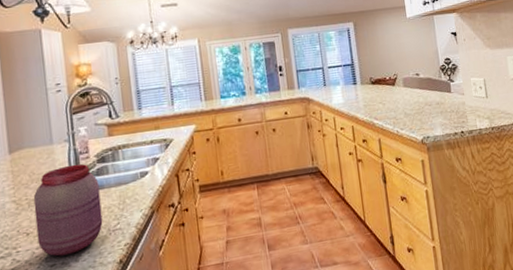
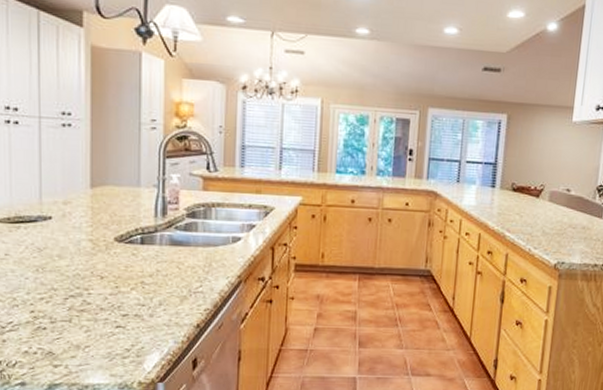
jar: present [33,163,103,257] -> none [112,213,185,308]

